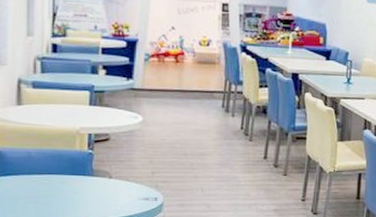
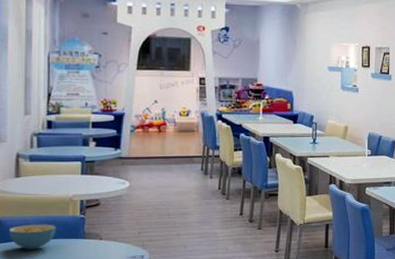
cereal bowl: none [9,157,63,186] -> present [8,224,57,250]

